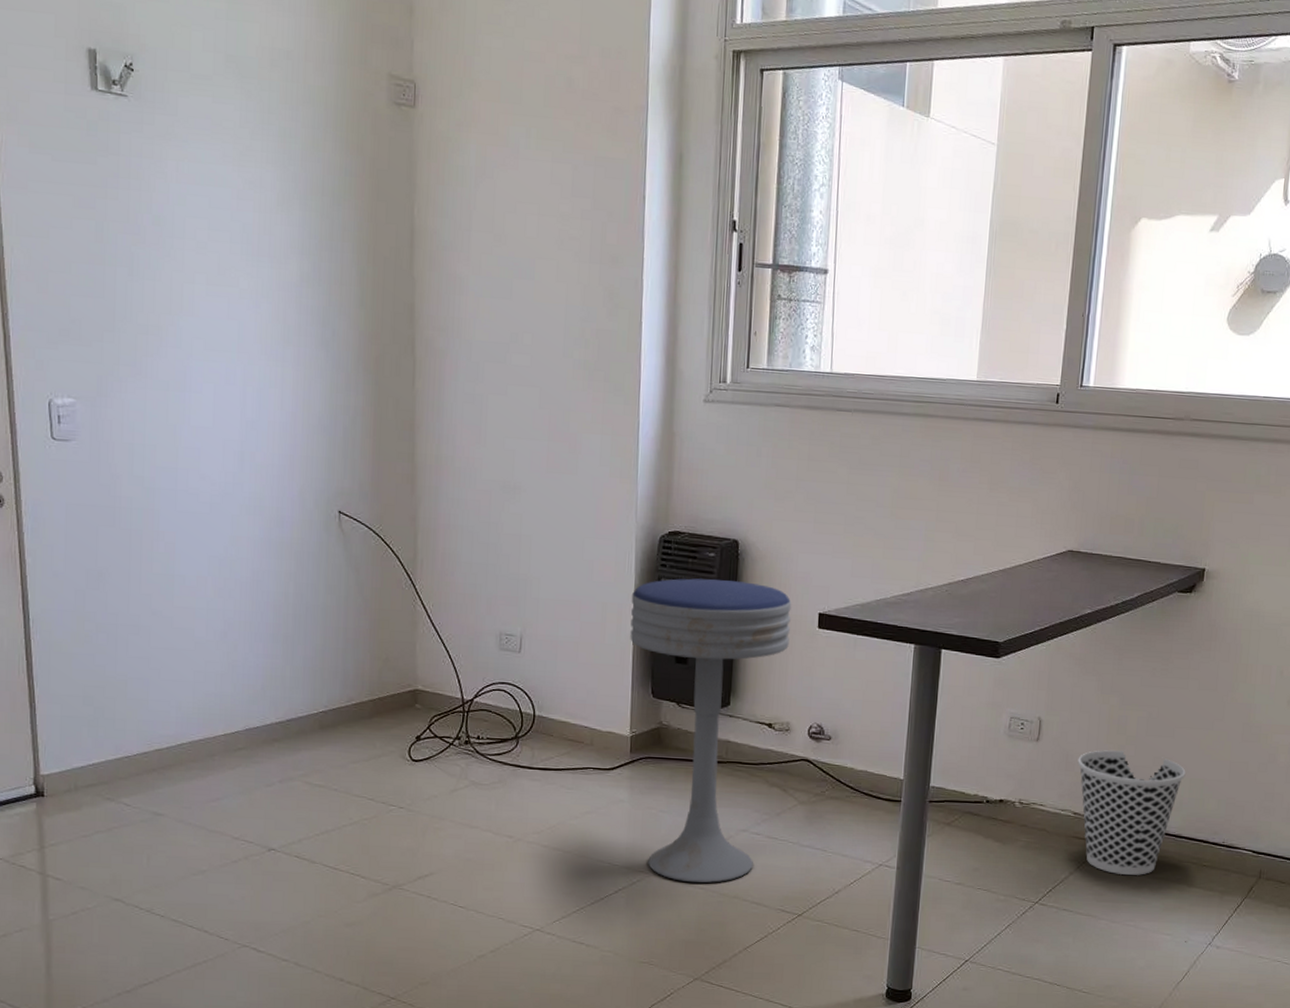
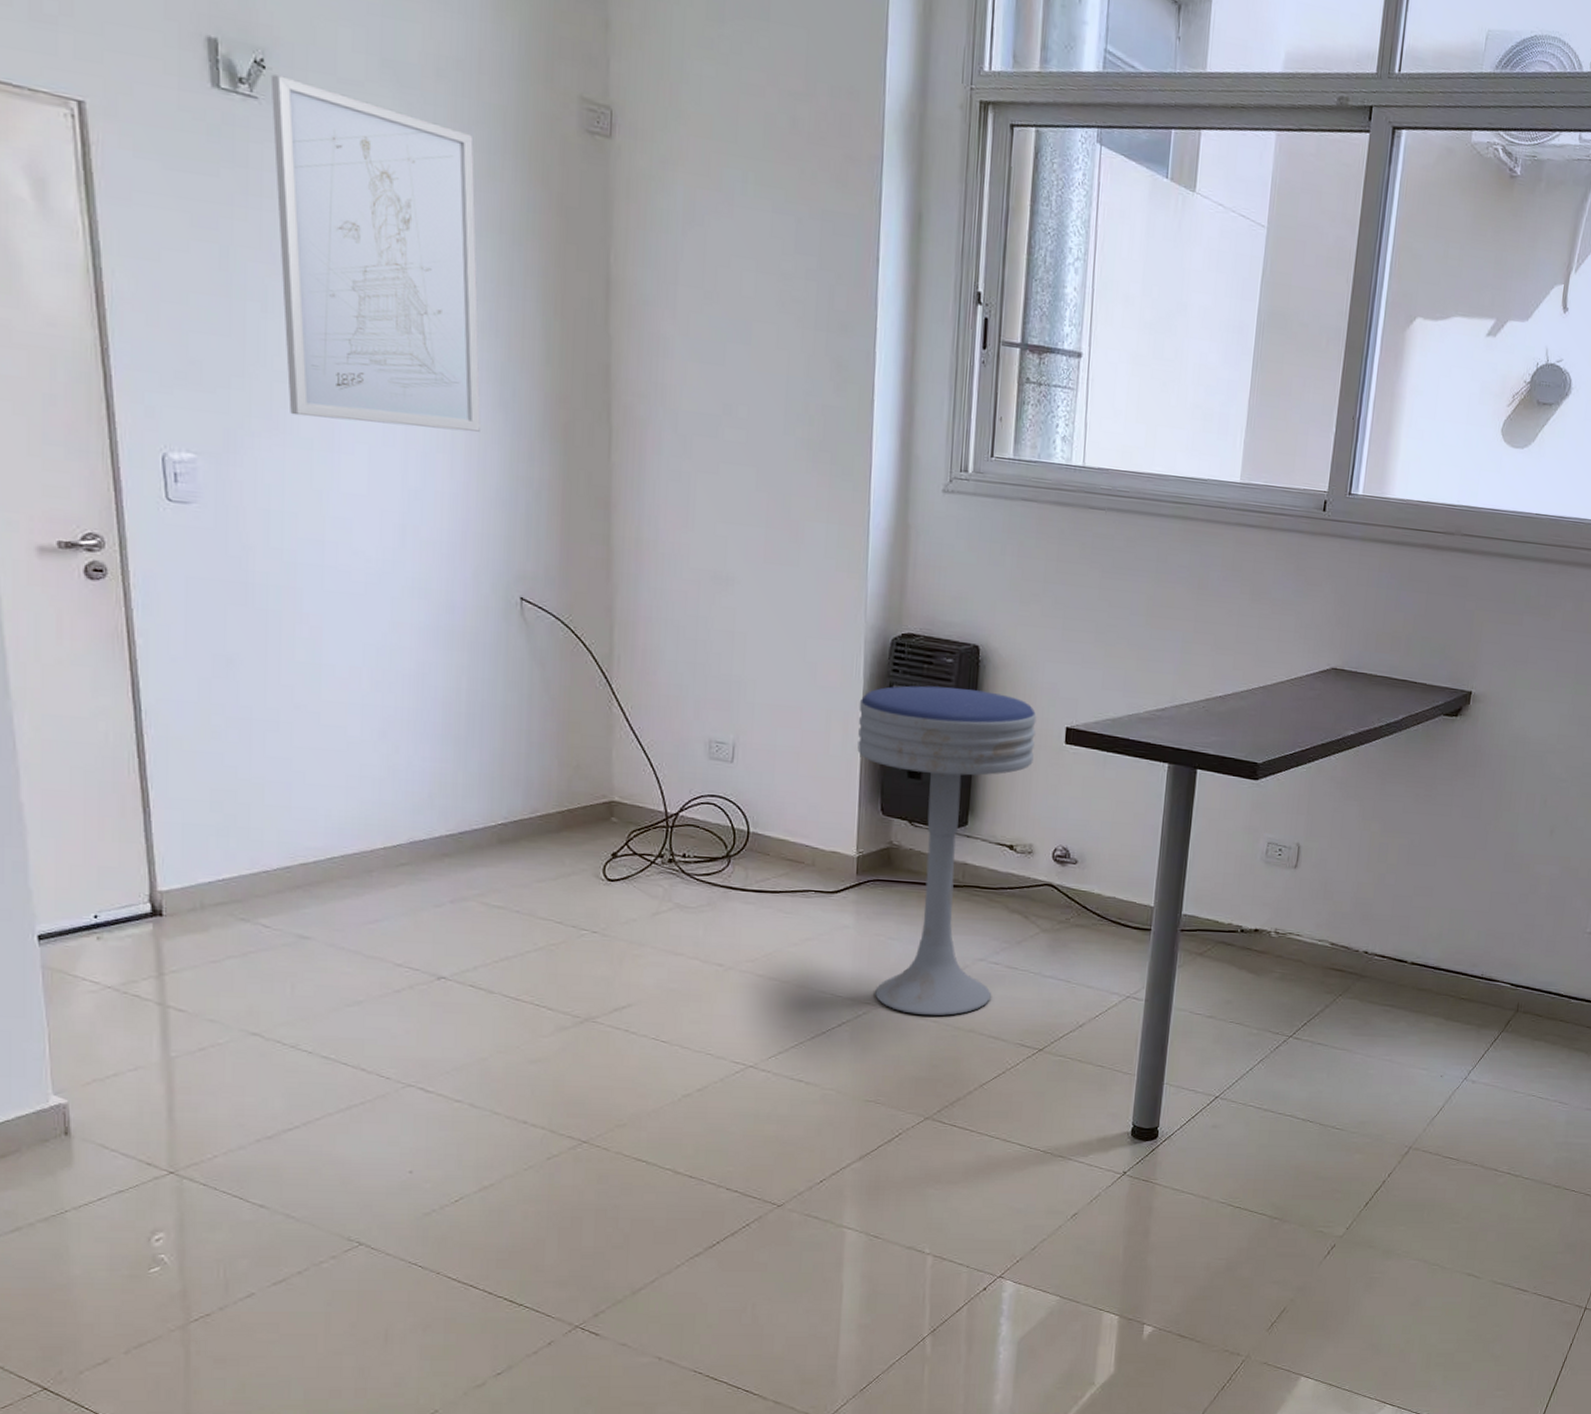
wall art: none [137,75,306,369] -> present [270,74,481,432]
wastebasket: present [1077,750,1186,875] -> none [1336,878,1446,1008]

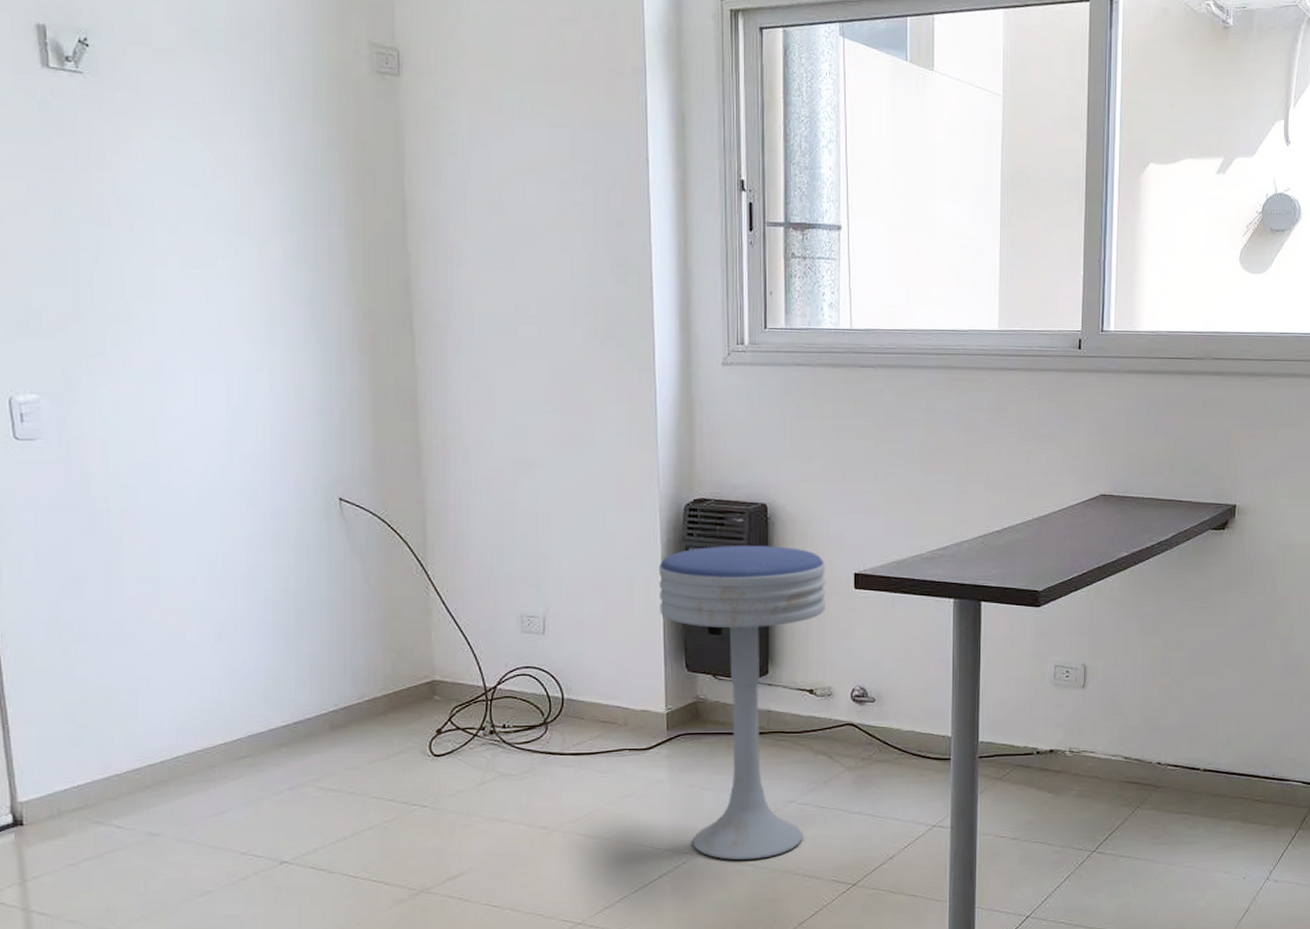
wall art: present [270,74,481,432] -> none [93,51,295,351]

